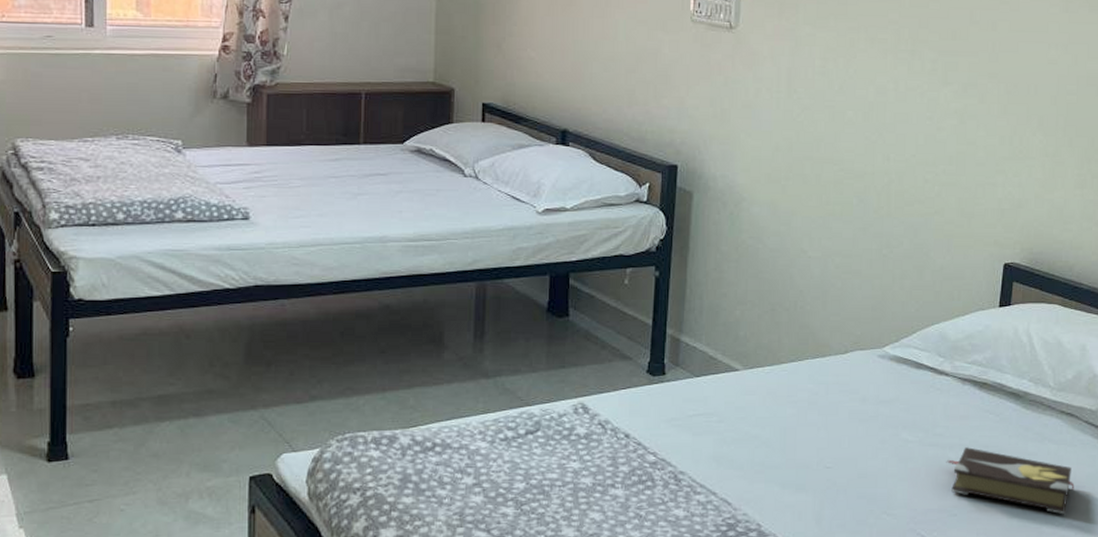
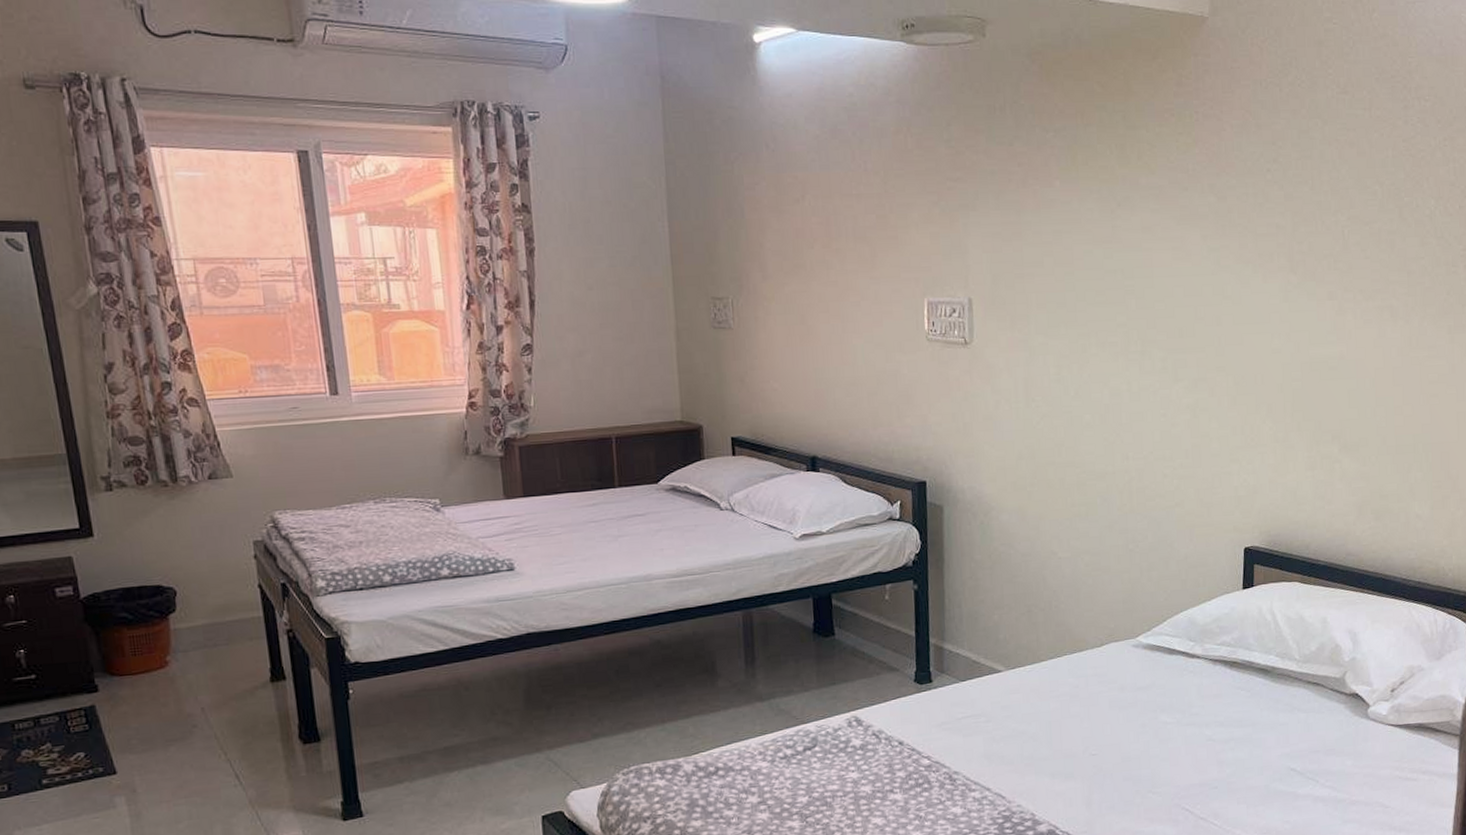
hardback book: present [946,447,1075,515] -> none [1204,723,1325,778]

